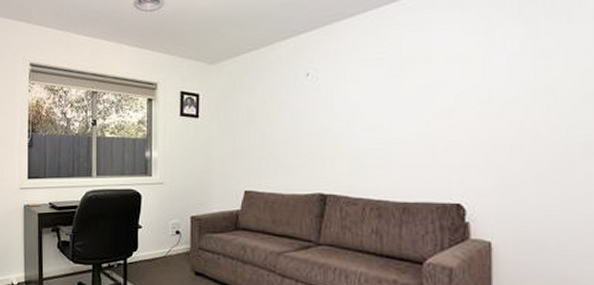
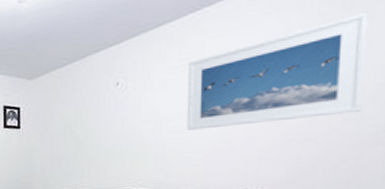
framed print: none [383,16,571,130] -> present [186,12,368,130]

